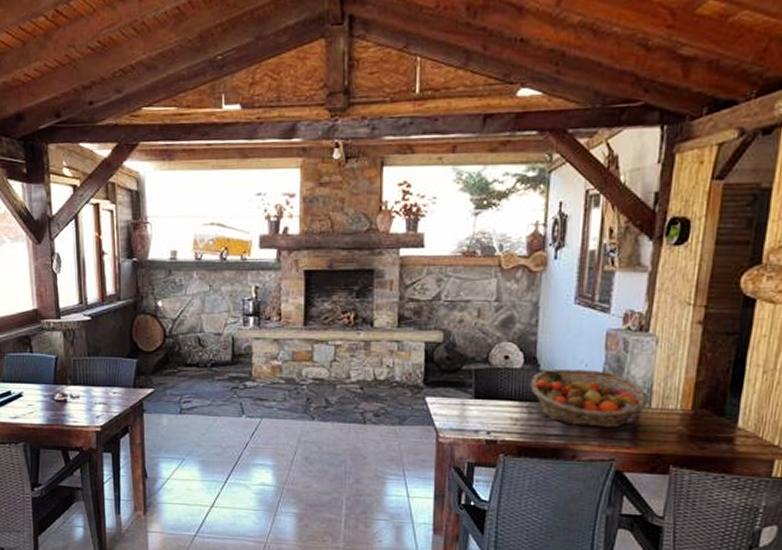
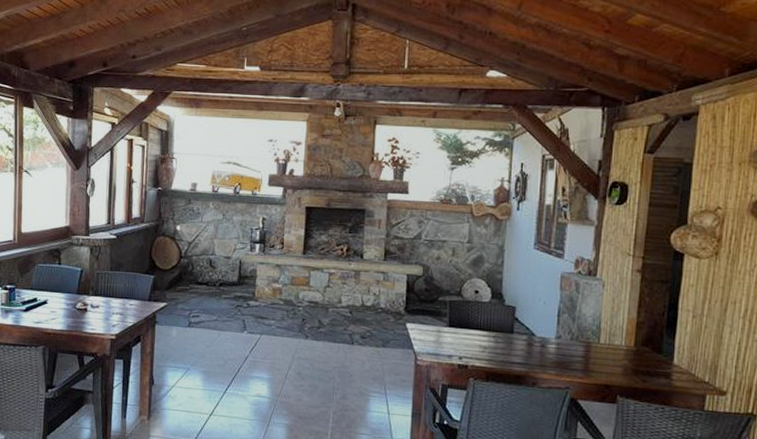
fruit basket: present [530,368,648,428] -> none [497,304,597,359]

